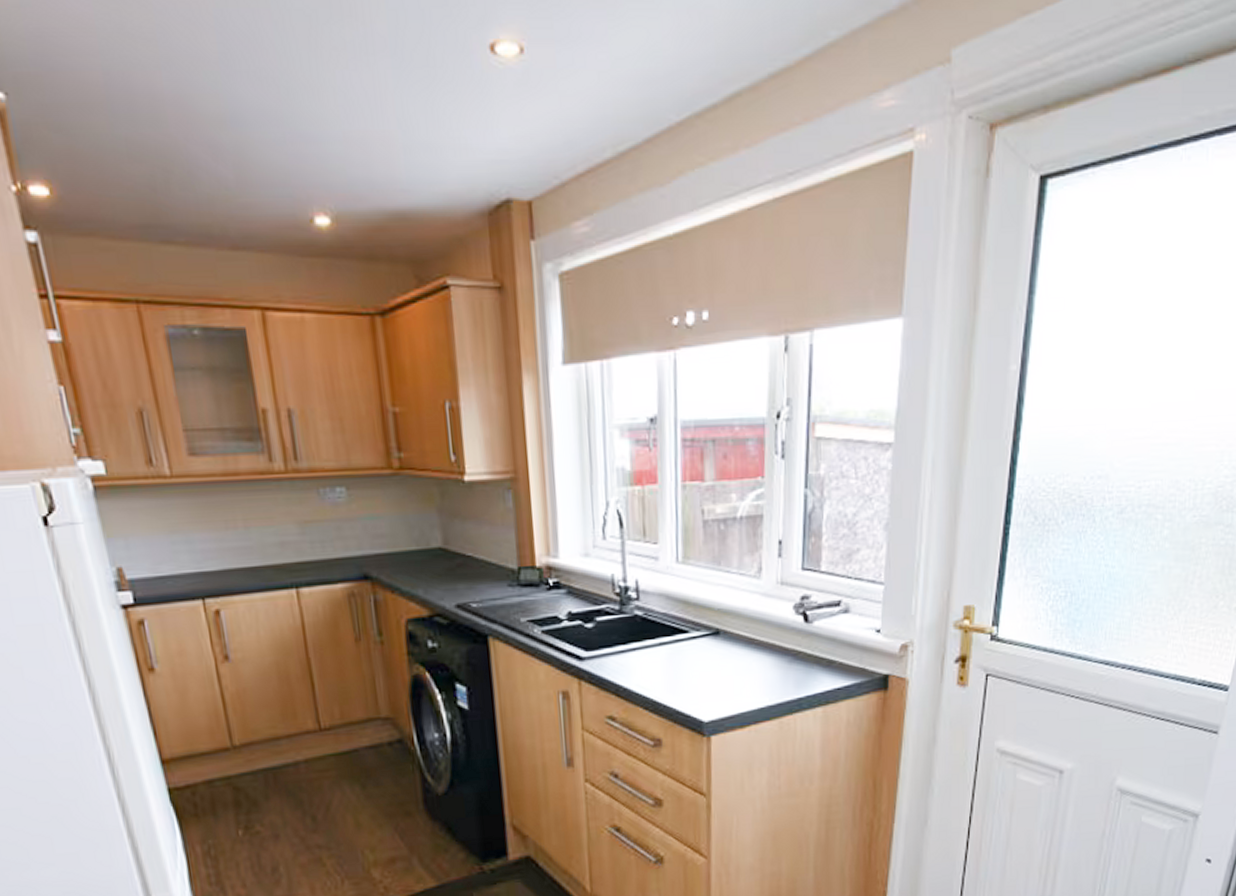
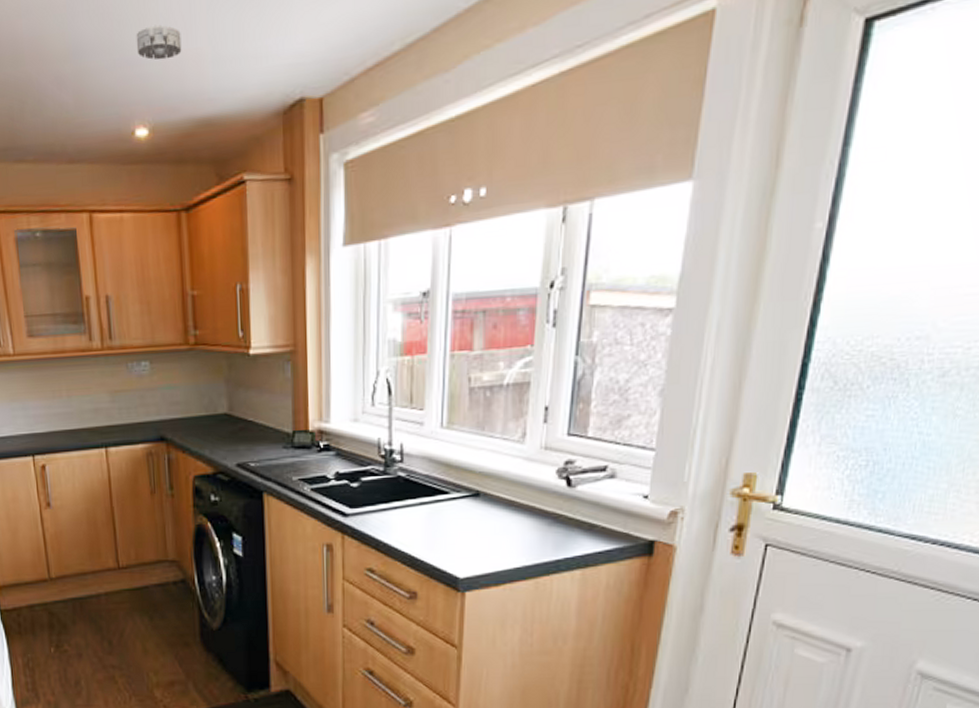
smoke detector: none [309,98,367,140] -> present [136,25,182,60]

